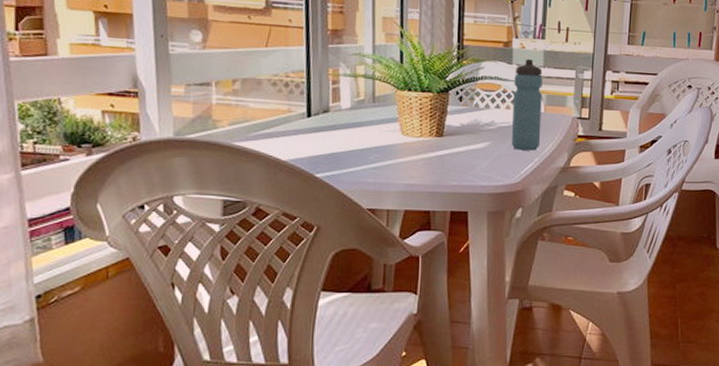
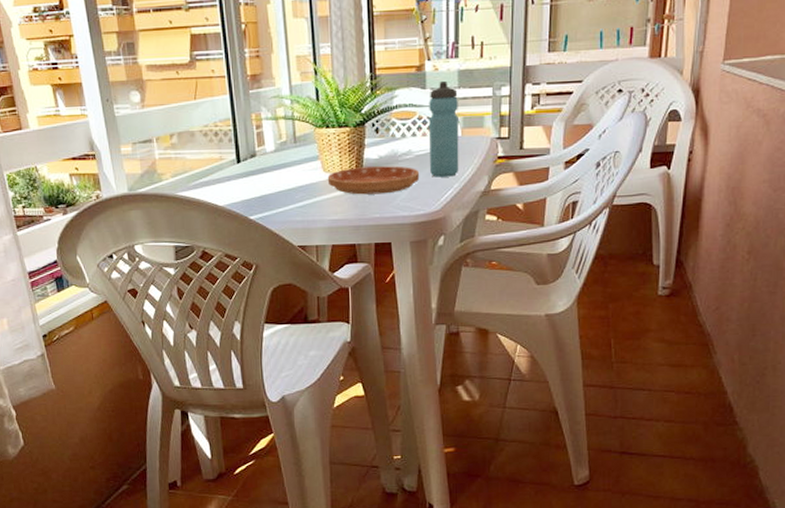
saucer: none [405,133,501,162] -> present [327,166,420,195]

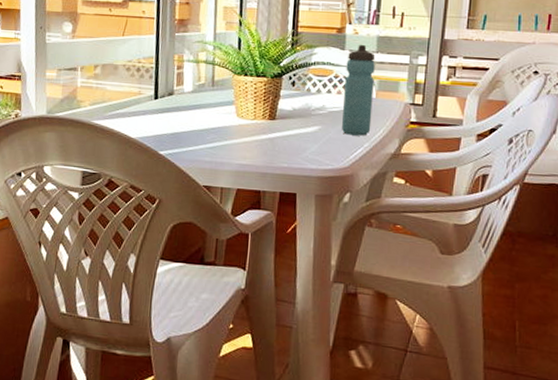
saucer: present [327,166,420,195] -> none [240,116,332,145]

